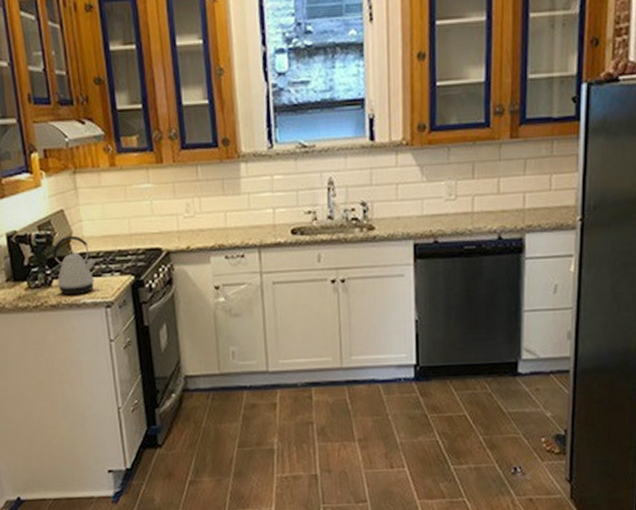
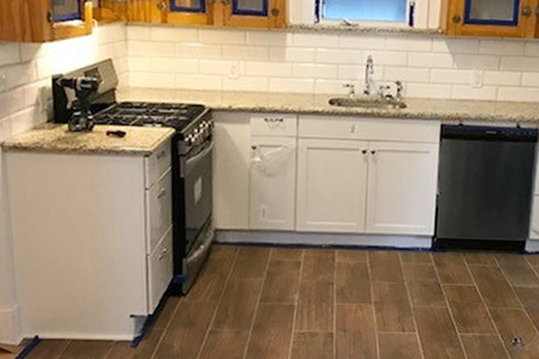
kettle: present [52,235,97,295] -> none [95,84,139,142]

